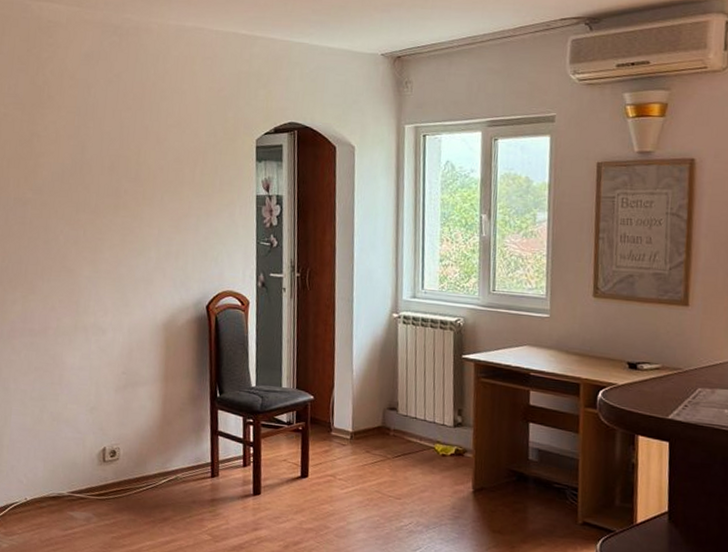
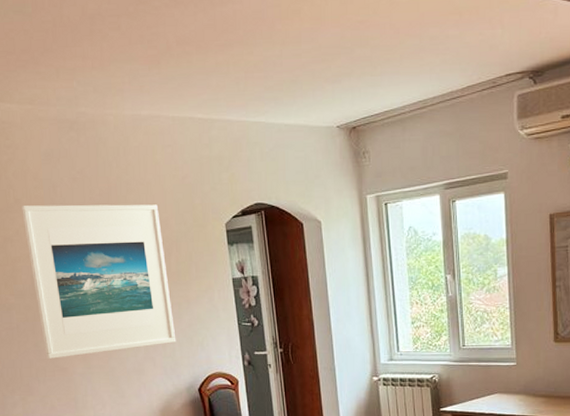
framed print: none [53,103,190,259] -> present [21,204,176,359]

